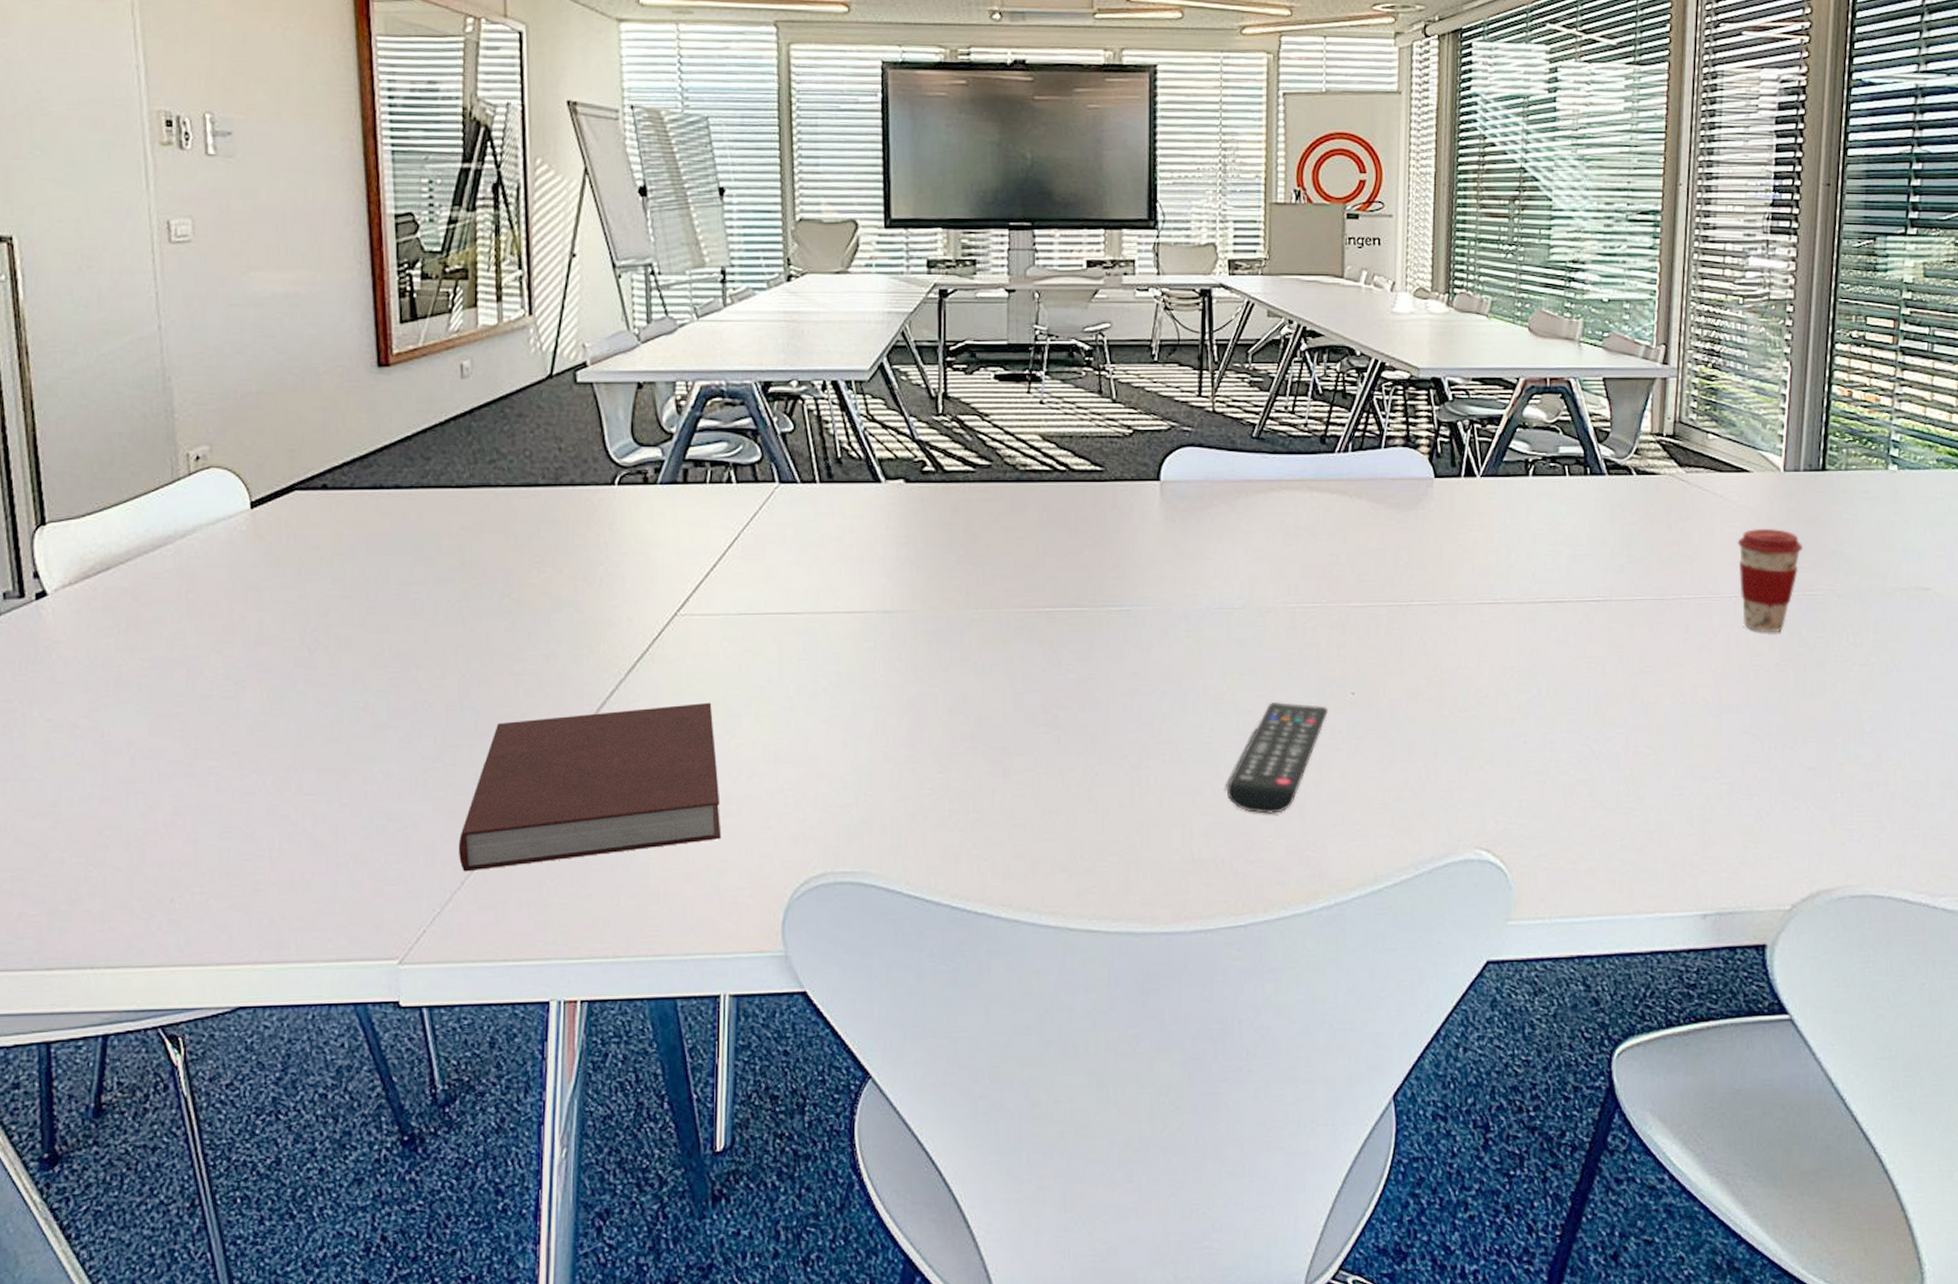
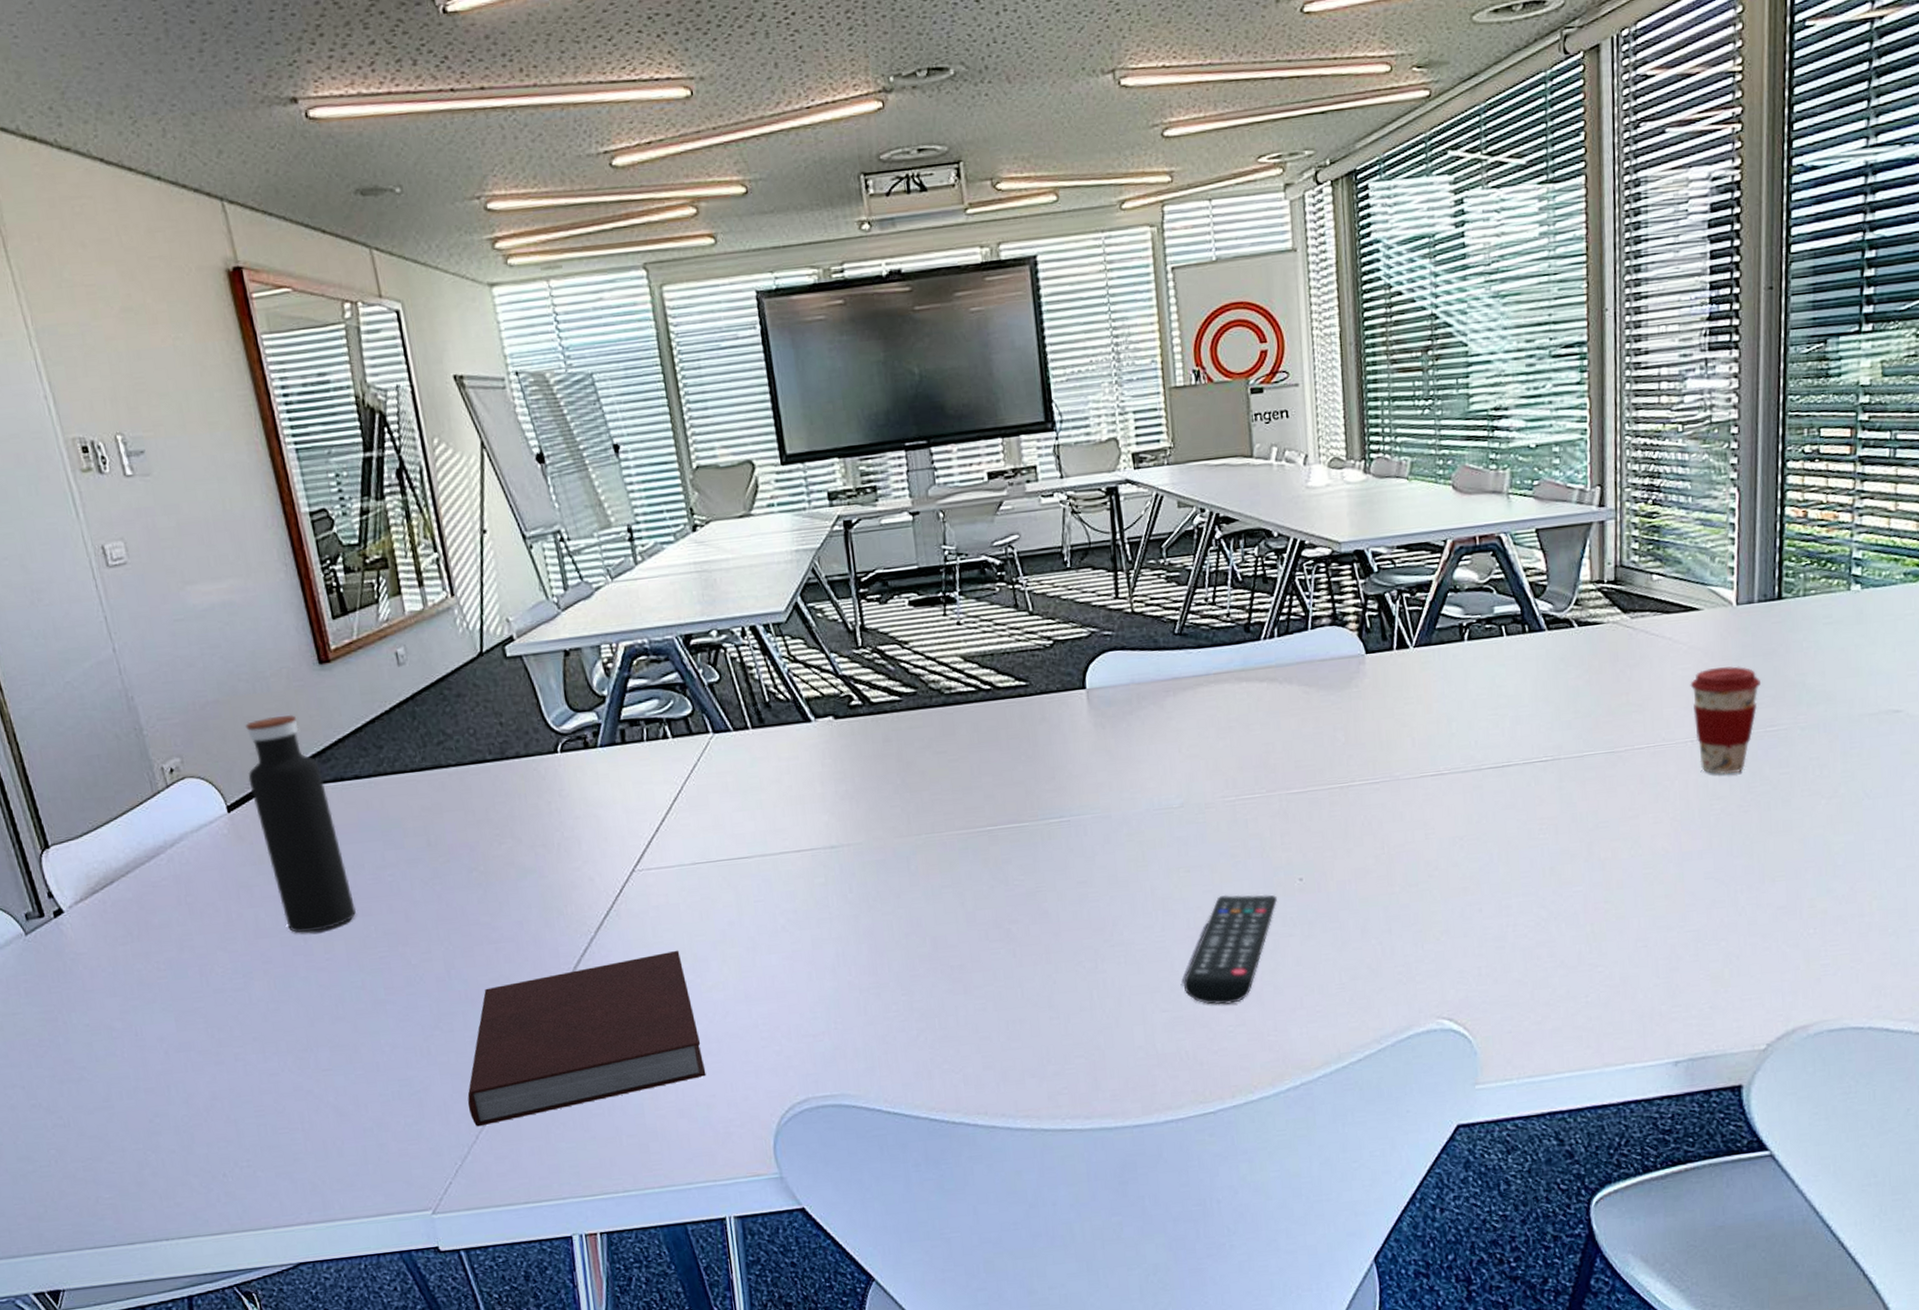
water bottle: none [280,414,373,644] -> present [245,714,357,933]

